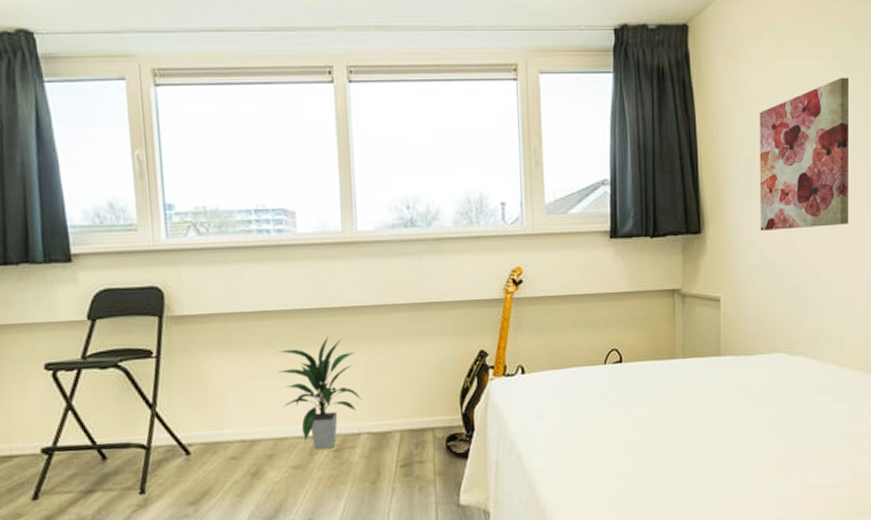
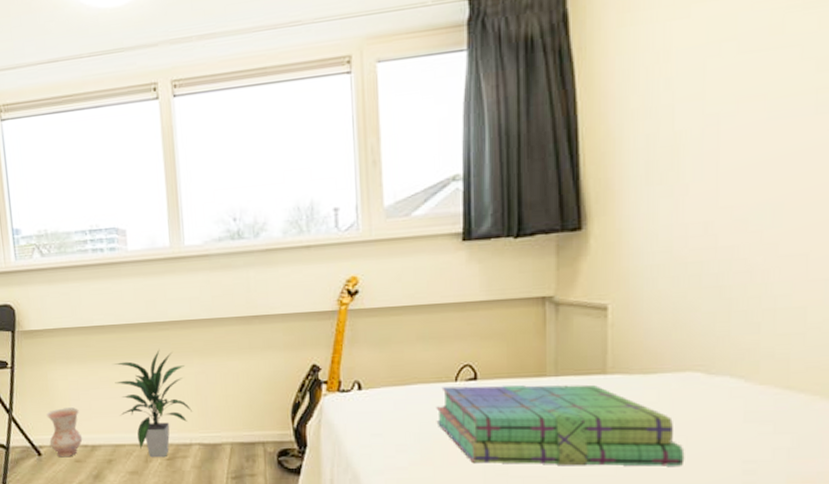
ceramic jug: none [198,399,240,456] -> present [46,407,83,458]
stack of books: none [588,365,776,438] -> present [436,384,685,466]
wall art: present [759,77,848,231] -> none [666,13,810,223]

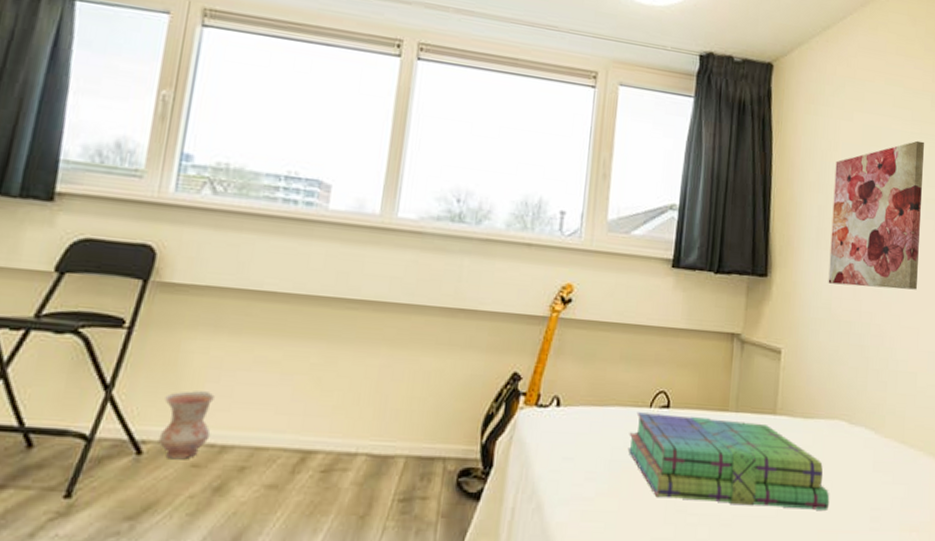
indoor plant: present [113,349,192,457] -> none [271,331,368,468]
wall art: none [666,13,810,223] -> present [828,140,924,290]

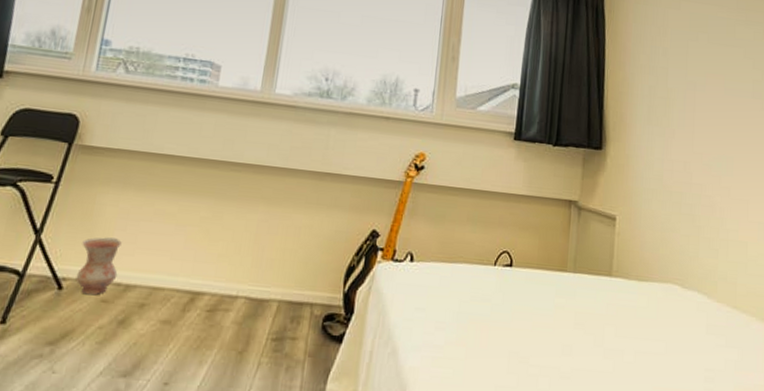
stack of books: present [627,412,830,510] -> none [474,269,665,369]
wall art: present [828,140,924,290] -> none [659,27,749,165]

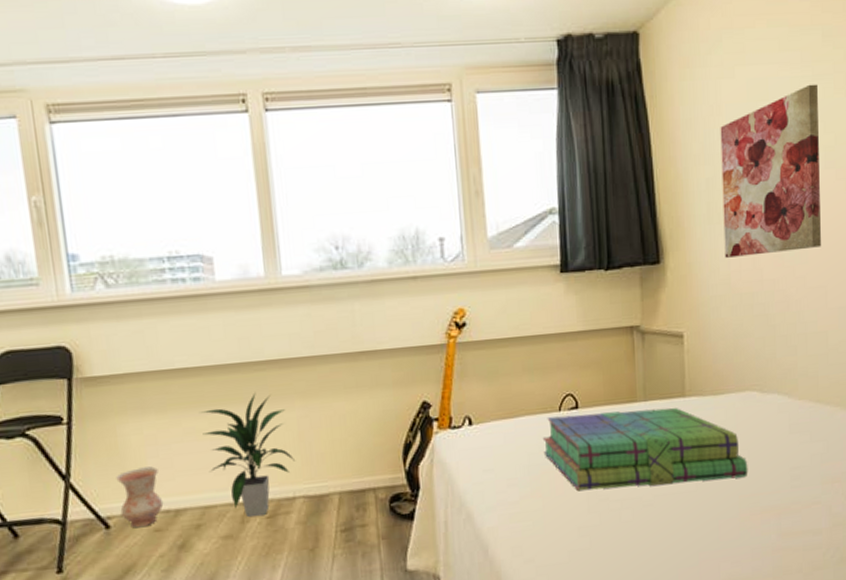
indoor plant: none [167,190,249,307] -> present [200,392,295,517]
stack of books: none [474,269,665,369] -> present [542,407,748,491]
wall art: none [659,27,749,165] -> present [720,84,821,258]

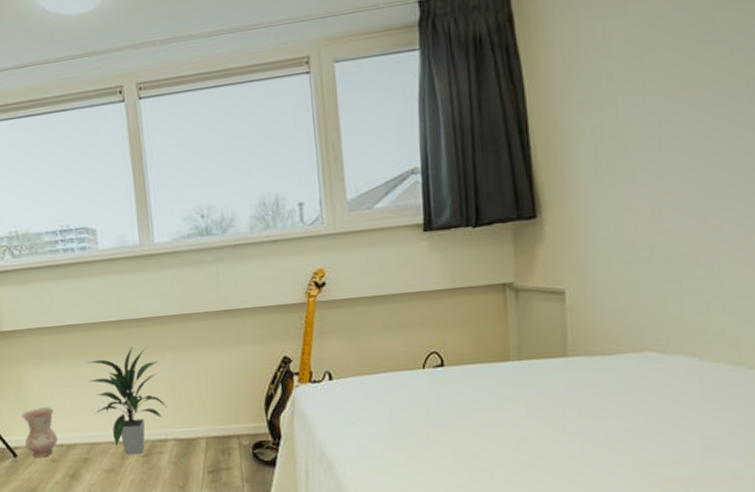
stack of books: present [542,407,748,491] -> none [405,367,647,449]
wall art: present [720,84,821,258] -> none [609,10,742,209]

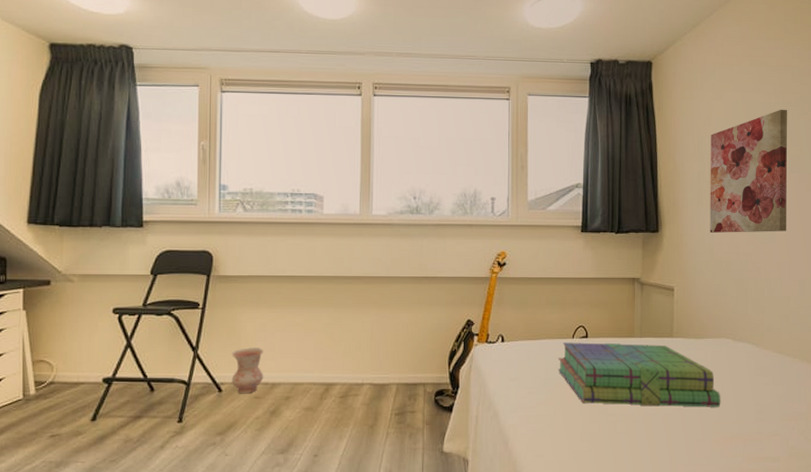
indoor plant: present [87,346,166,454] -> none [300,299,366,395]
stack of books: none [405,367,647,449] -> present [558,342,721,407]
wall art: none [609,10,742,209] -> present [710,109,787,233]

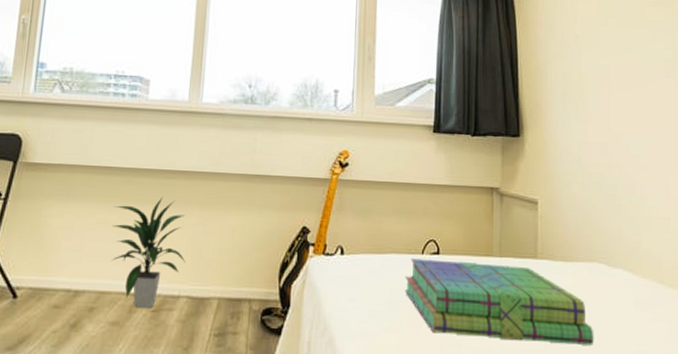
ceramic jug: present [231,348,264,394] -> none [28,247,69,302]
indoor plant: none [300,299,366,395] -> present [112,196,185,308]
wall art: present [710,109,787,233] -> none [576,8,663,143]

